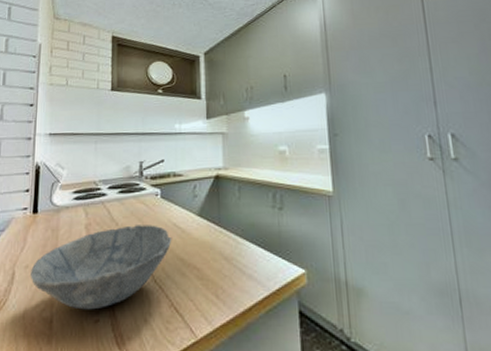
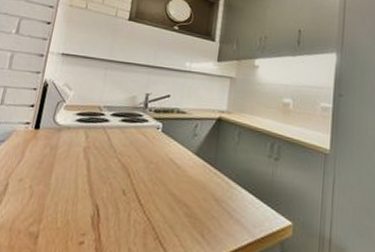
bowl: present [30,225,172,310] -> none [23,154,167,232]

